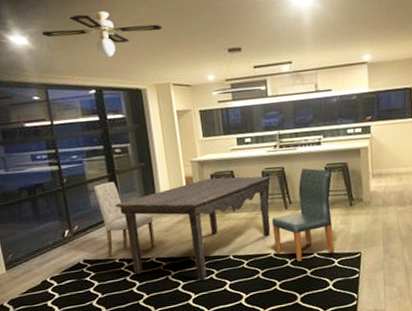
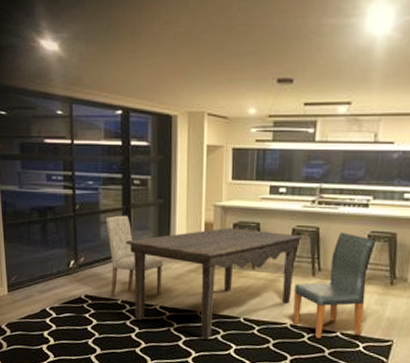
ceiling fan: present [41,11,162,58] -> none [74,20,206,75]

